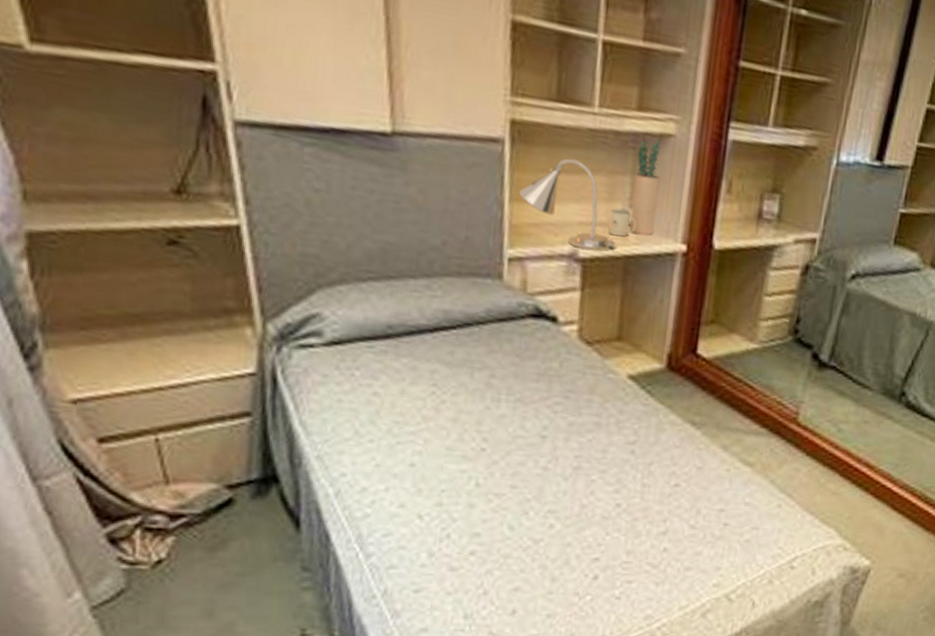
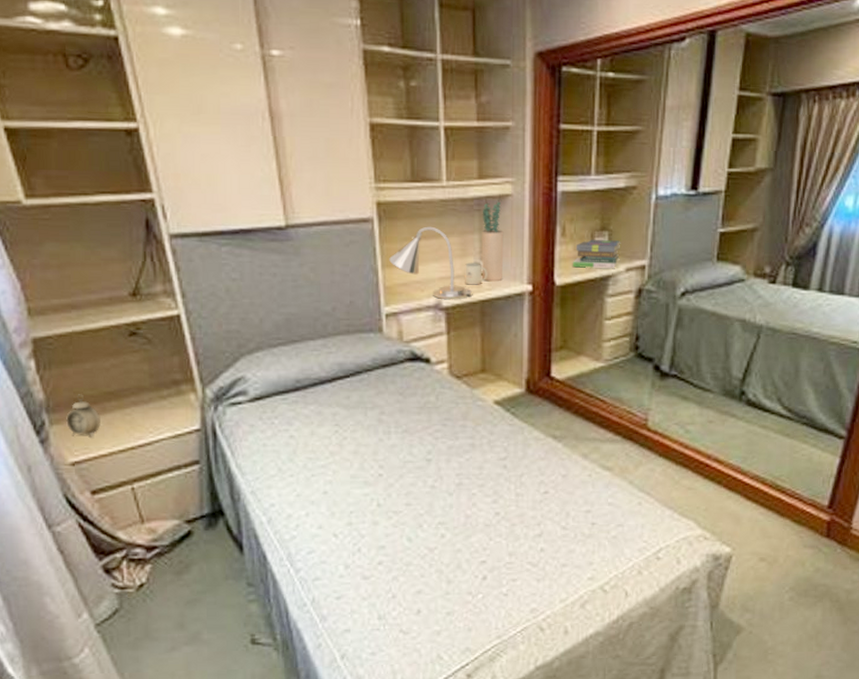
alarm clock: none [68,312,118,370] -> present [66,394,101,438]
books: none [735,201,793,238] -> present [572,240,621,268]

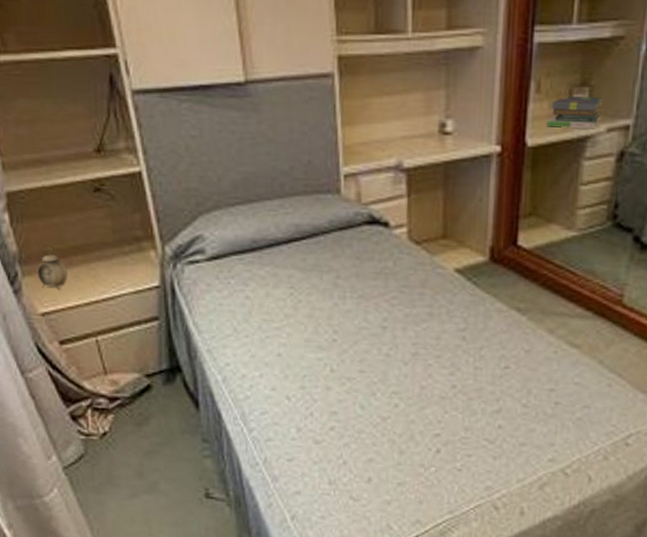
table lamp: present [389,226,473,300] -> none [349,81,437,161]
mug: present [464,263,487,285] -> none [427,121,453,145]
vase: present [481,194,504,282] -> none [446,46,472,142]

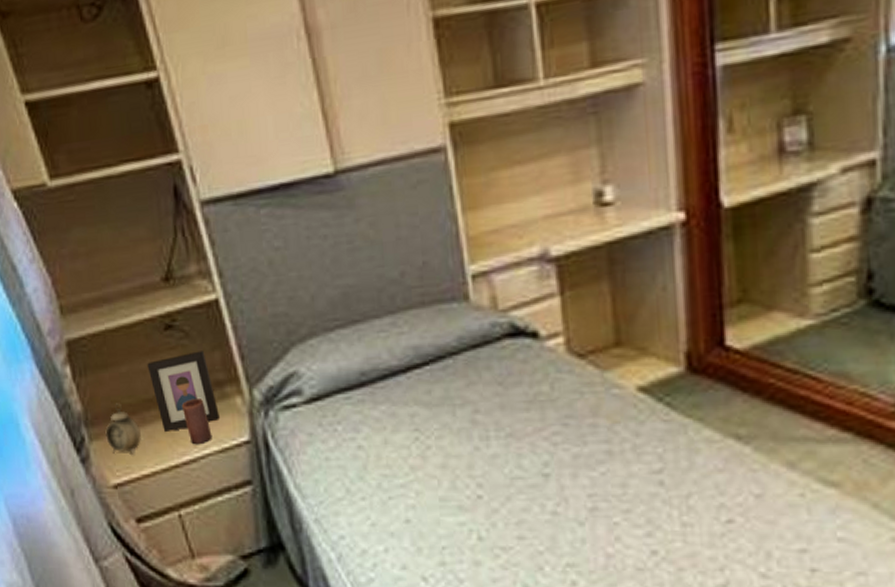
picture frame: none [77,212,135,275] -> present [147,351,219,433]
candle: none [104,249,129,286] -> present [181,399,212,445]
books: present [546,97,603,128] -> none [747,126,832,178]

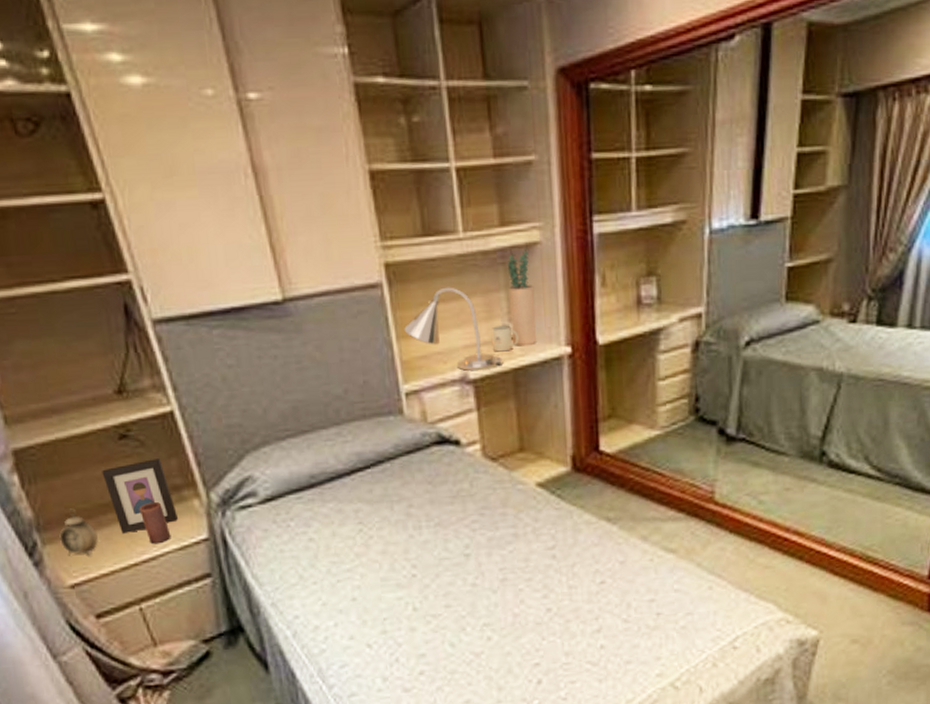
table lamp: none [471,145,595,247] -> present [404,287,504,371]
mug: none [578,188,614,223] -> present [491,325,519,352]
vase: none [600,85,638,215] -> present [507,243,536,347]

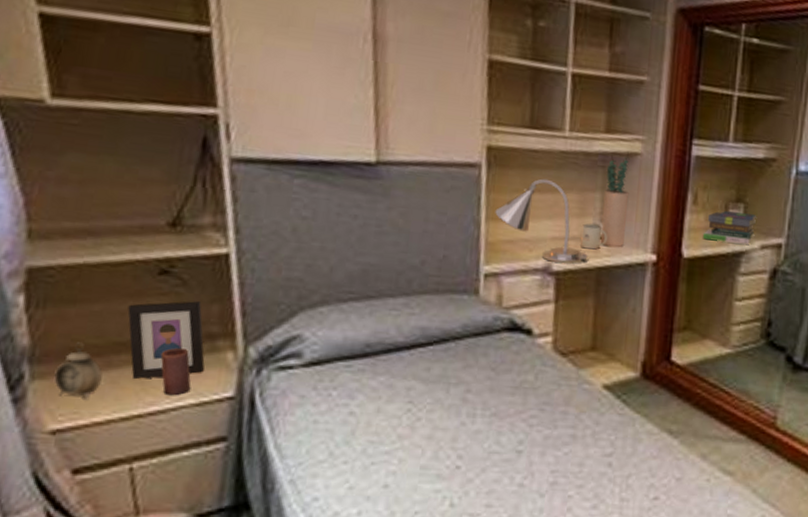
books: none [616,286,673,322] -> present [702,211,757,244]

